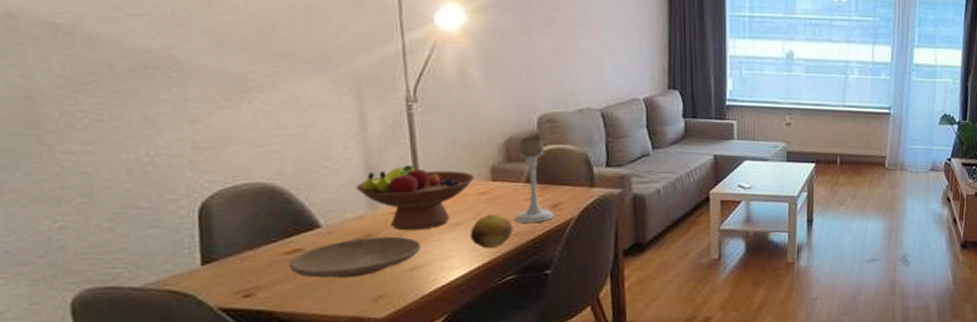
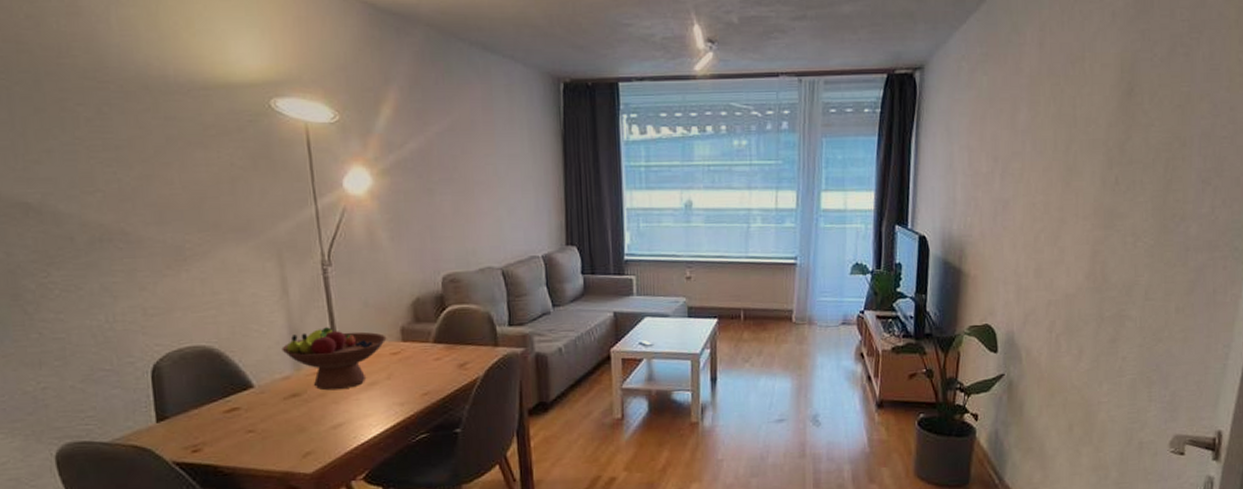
plate: present [288,236,421,279] -> none [228,395,342,436]
fruit: present [469,214,513,249] -> none [384,374,424,408]
candle holder: present [515,136,554,224] -> none [425,296,461,383]

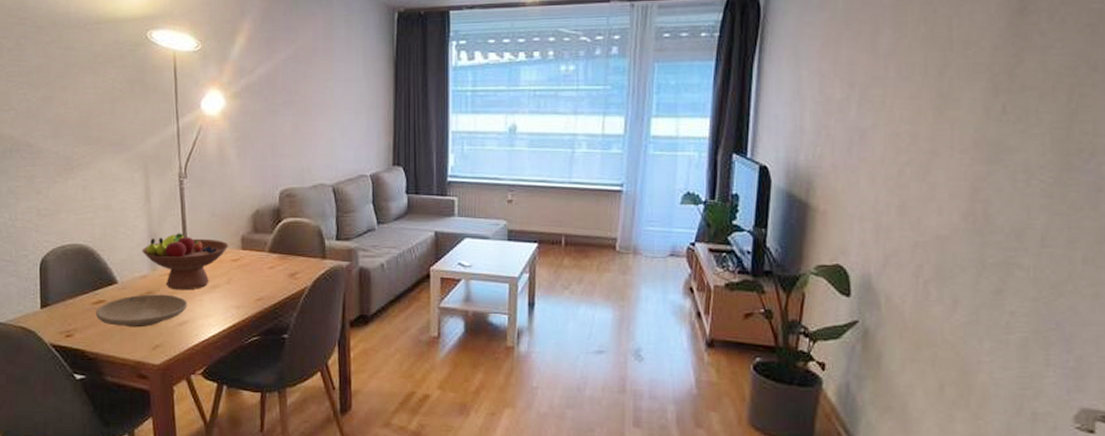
plate: none [228,395,342,436] -> present [95,294,187,328]

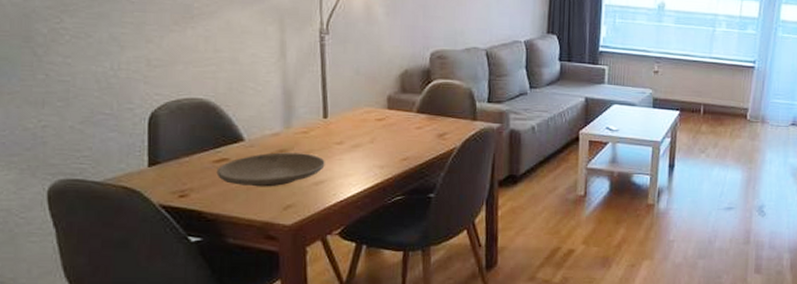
fruit bowl: present [142,233,229,291] -> none [274,90,374,149]

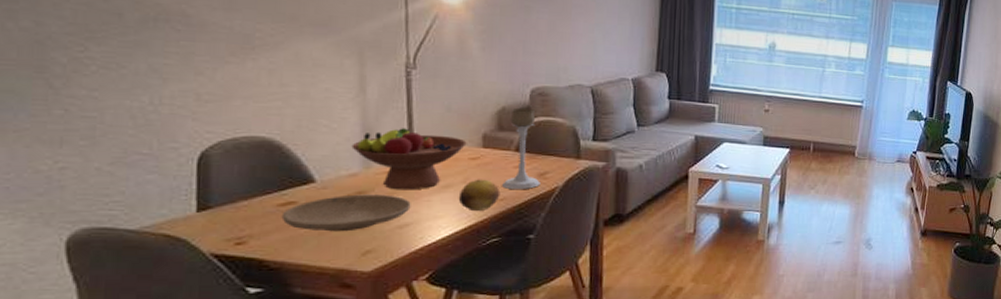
fruit bowl: none [274,90,374,149] -> present [351,128,467,191]
fruit: none [366,139,404,171] -> present [458,179,501,212]
candle holder: none [405,70,440,150] -> present [502,107,540,190]

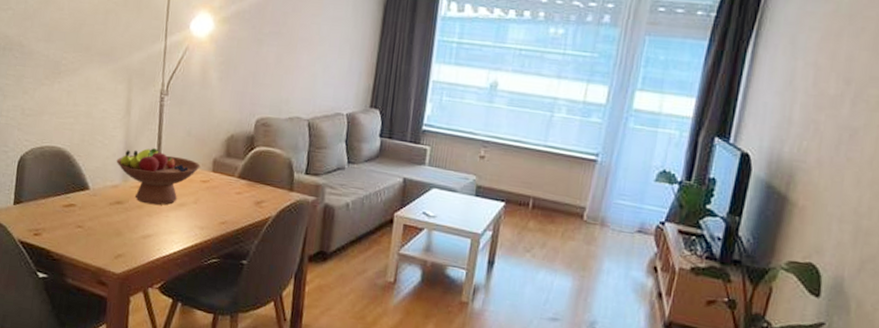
plate: present [281,194,411,232] -> none [64,203,154,236]
fruit: present [458,179,501,212] -> none [189,201,223,232]
candle holder: present [502,107,540,190] -> none [225,136,258,216]

